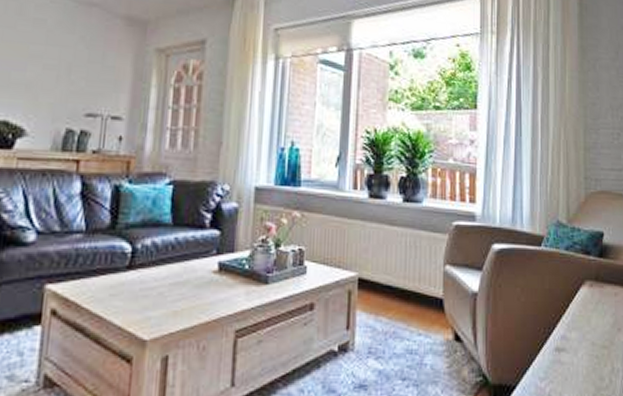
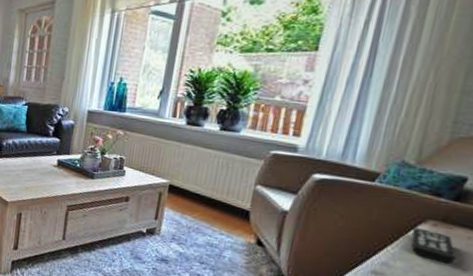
remote control: none [576,291,611,325] -> present [411,227,456,264]

